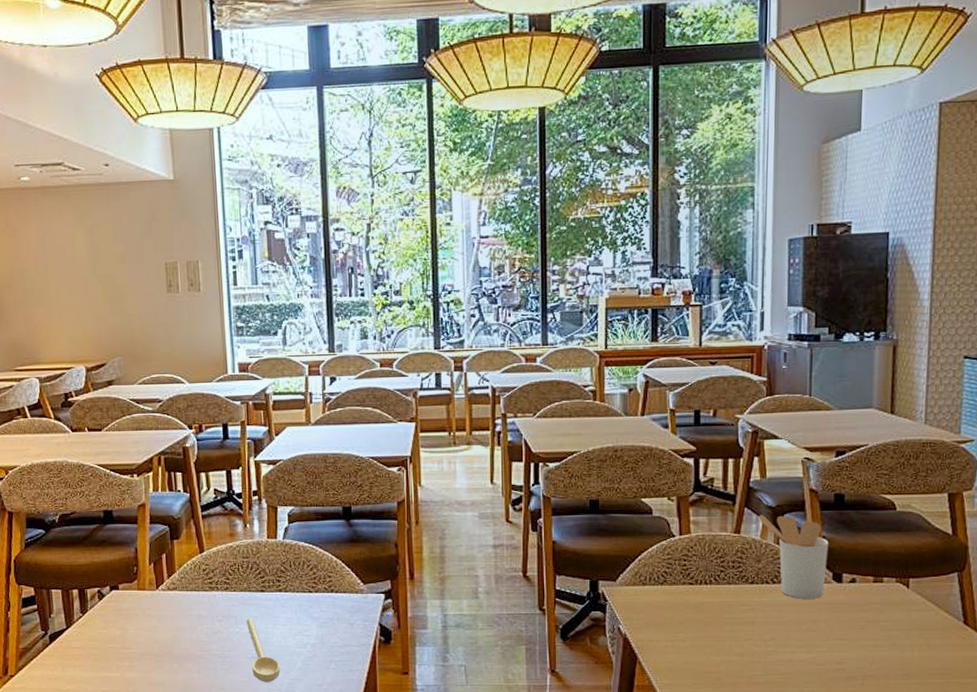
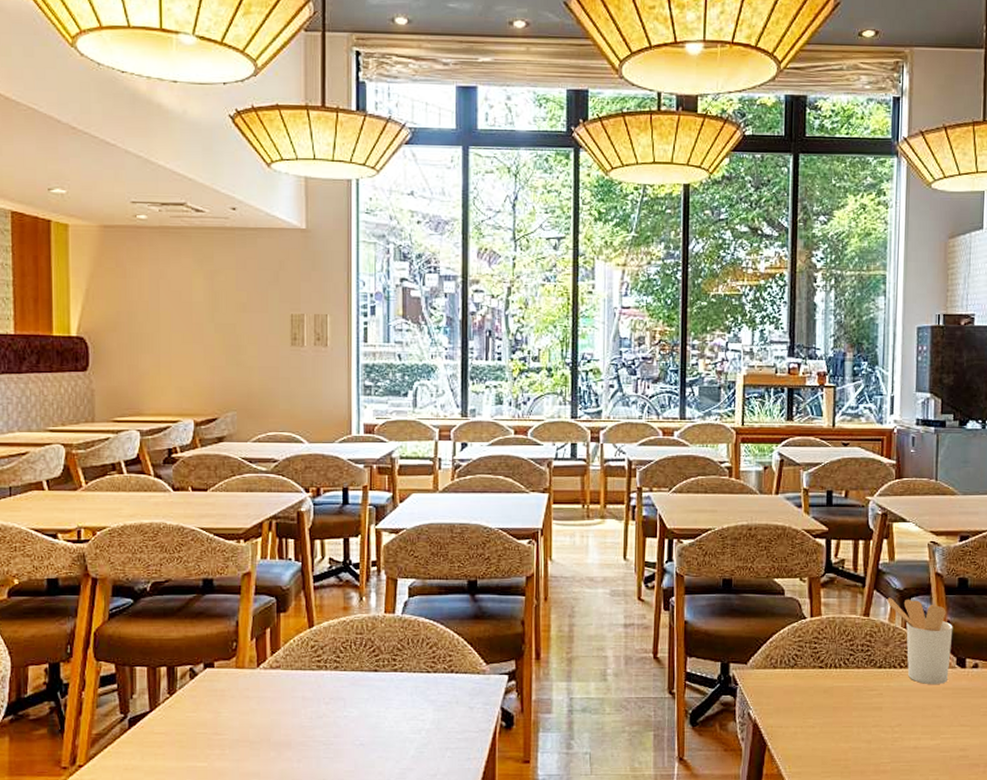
spoon: present [246,618,280,682] -> none [356,700,391,772]

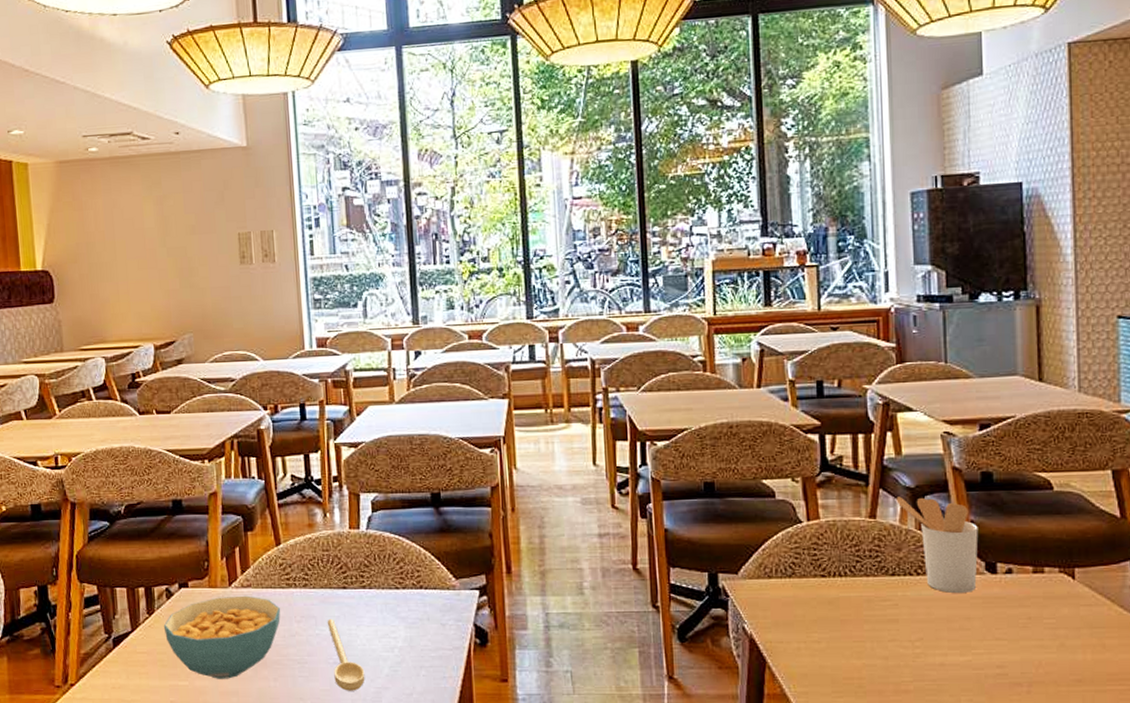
cereal bowl: none [184,677,310,760] -> present [163,595,281,679]
spoon: none [356,700,391,772] -> present [327,618,365,691]

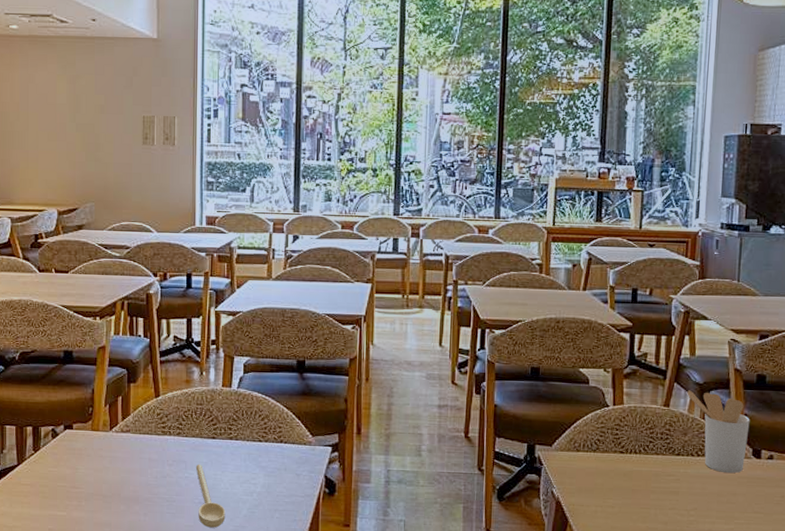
cereal bowl: present [163,595,281,679] -> none [47,439,155,512]

